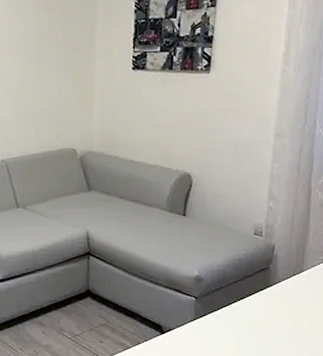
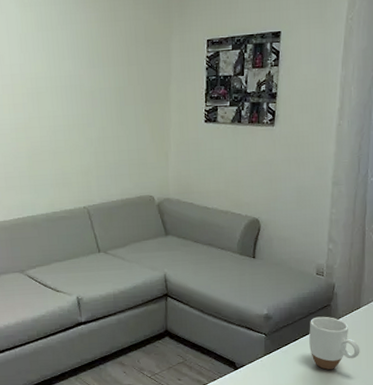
mug: none [244,279,302,337] -> present [309,316,360,370]

